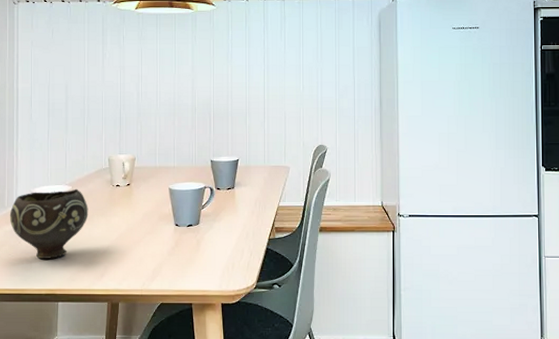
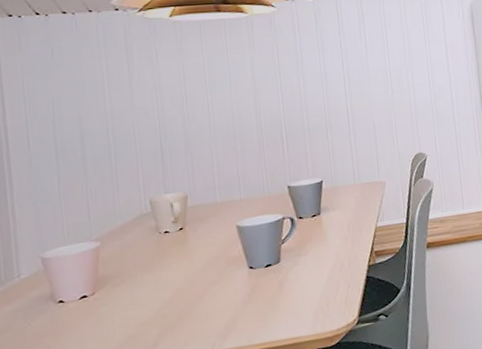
bowl: present [9,188,88,259] -> none [9,243,129,340]

